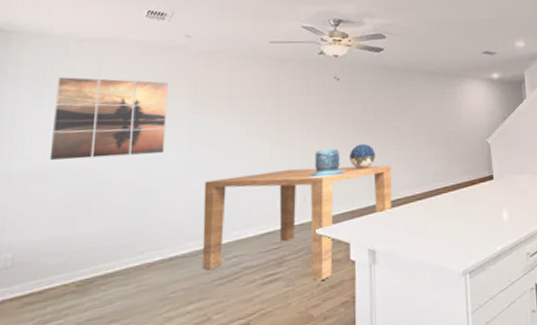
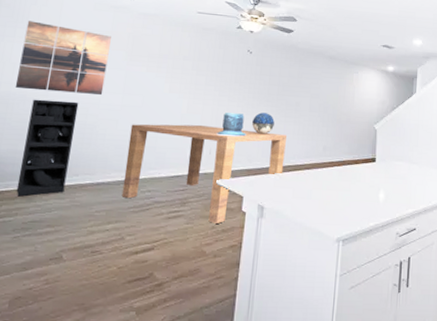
shelving unit: none [64,165,136,293] -> present [16,99,79,197]

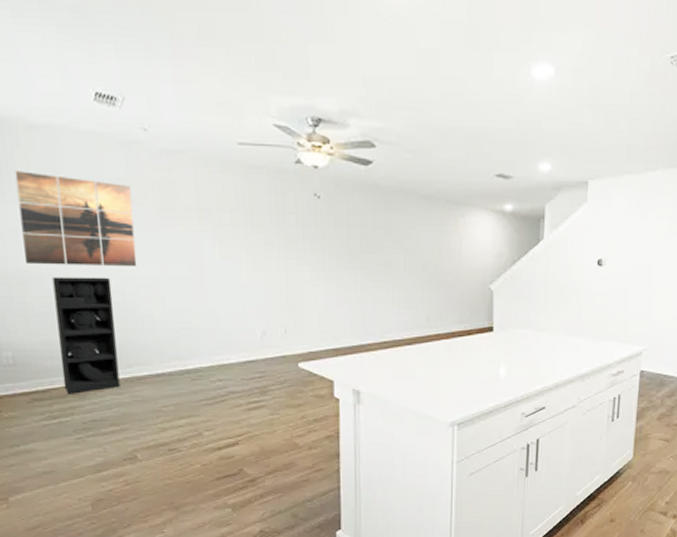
table: present [121,124,287,223] -> none [181,298,379,413]
decorative urn: present [216,113,246,137] -> none [290,280,327,309]
decorative globe: present [252,112,275,135] -> none [333,277,361,305]

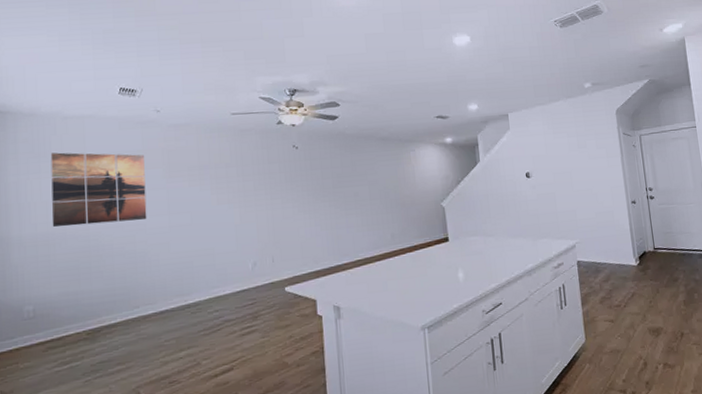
shelving unit: present [52,276,120,394] -> none [74,231,128,339]

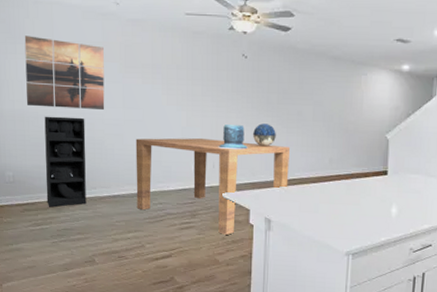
shelving unit: none [74,231,128,339] -> present [44,116,86,207]
table: none [184,228,354,333] -> present [135,138,290,235]
decorative urn: none [276,214,308,241] -> present [218,125,248,150]
decorative globe: none [311,209,336,233] -> present [253,123,276,147]

